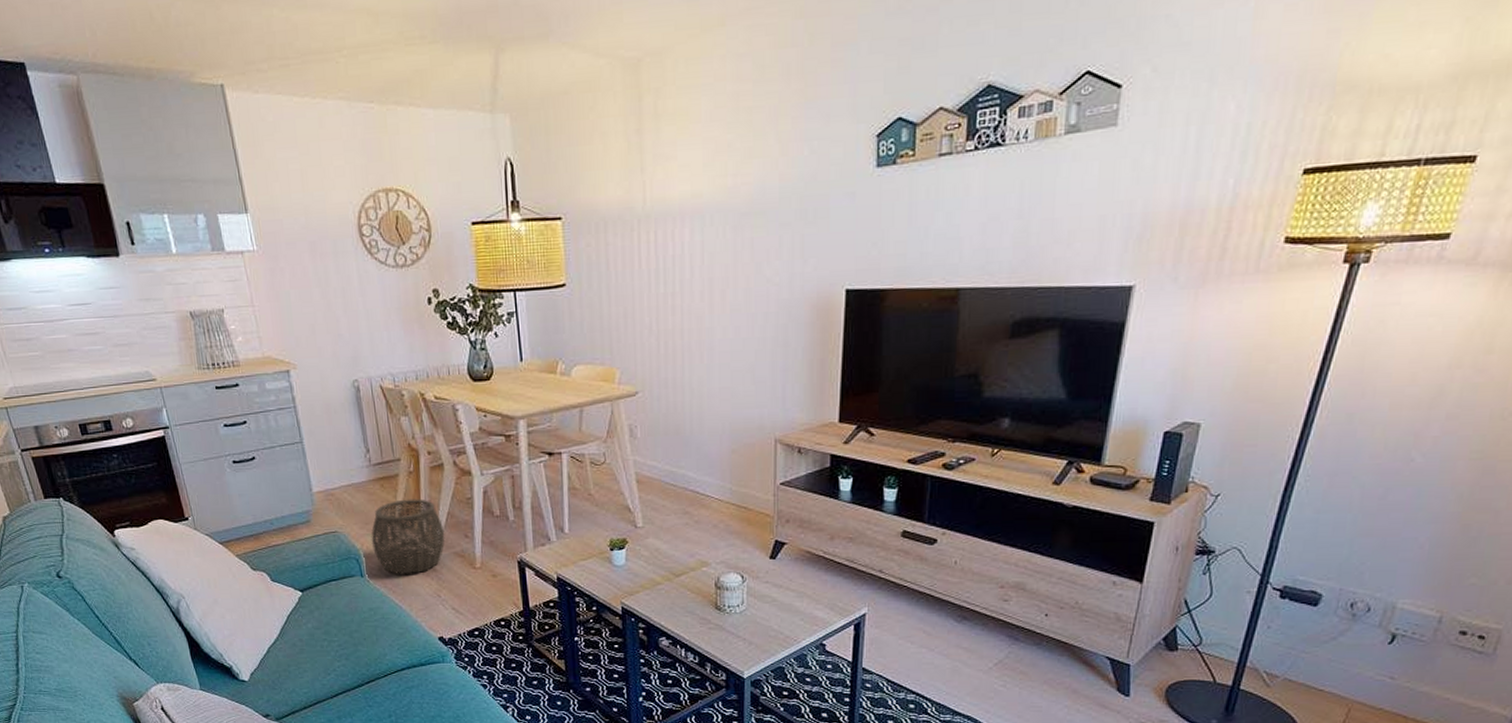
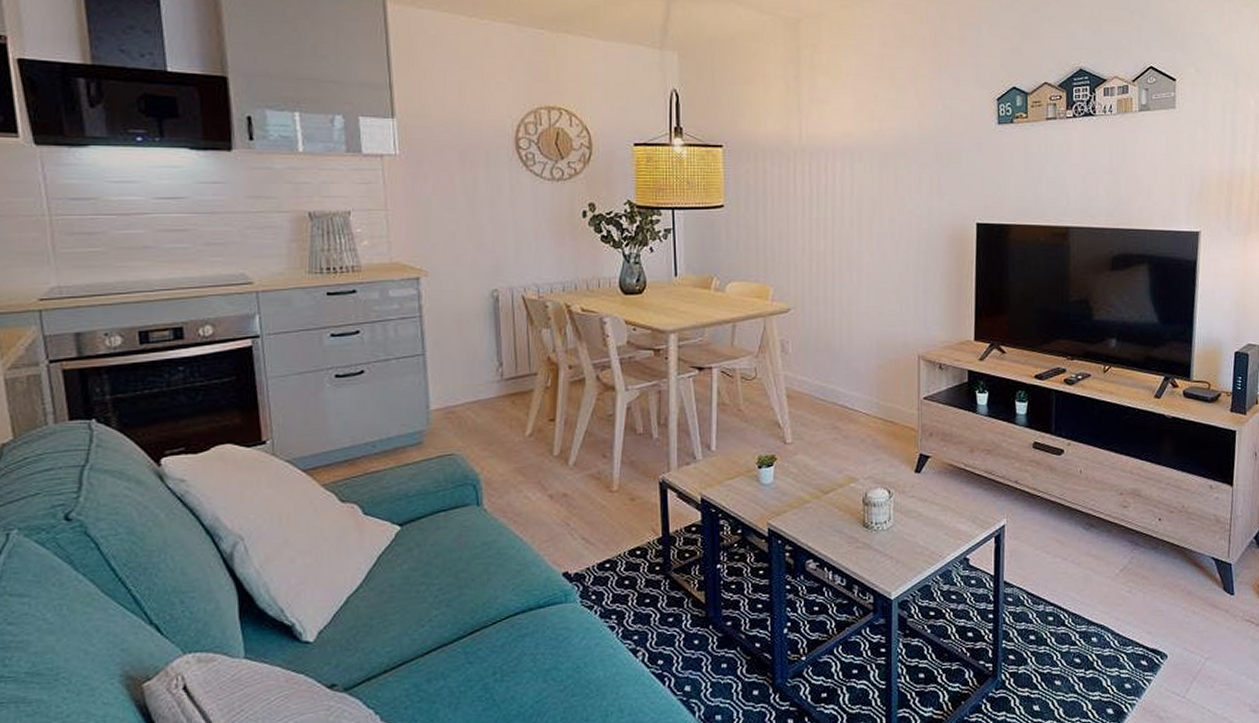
woven basket: present [371,499,445,574] -> none [494,416,580,501]

